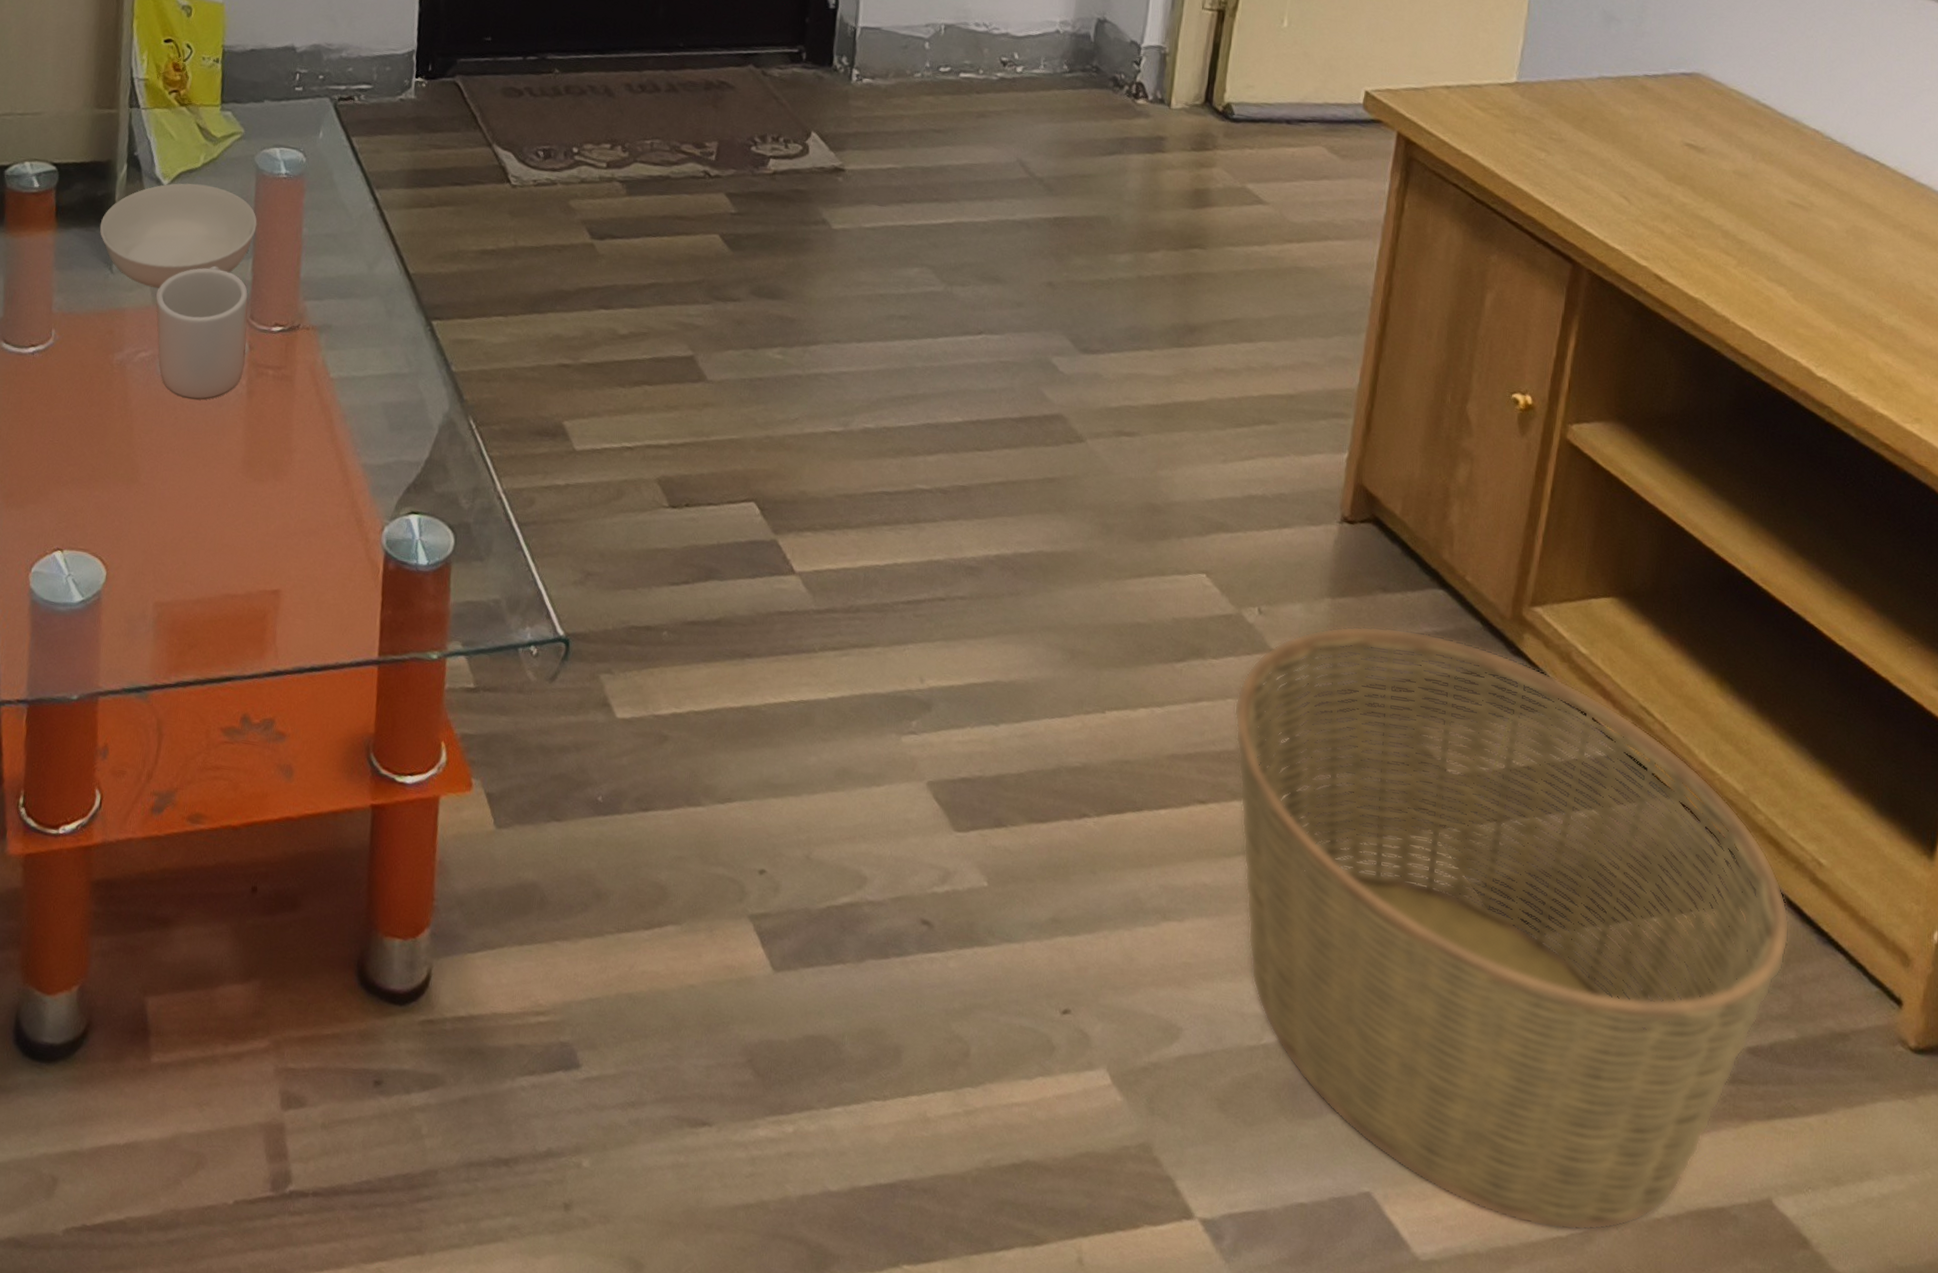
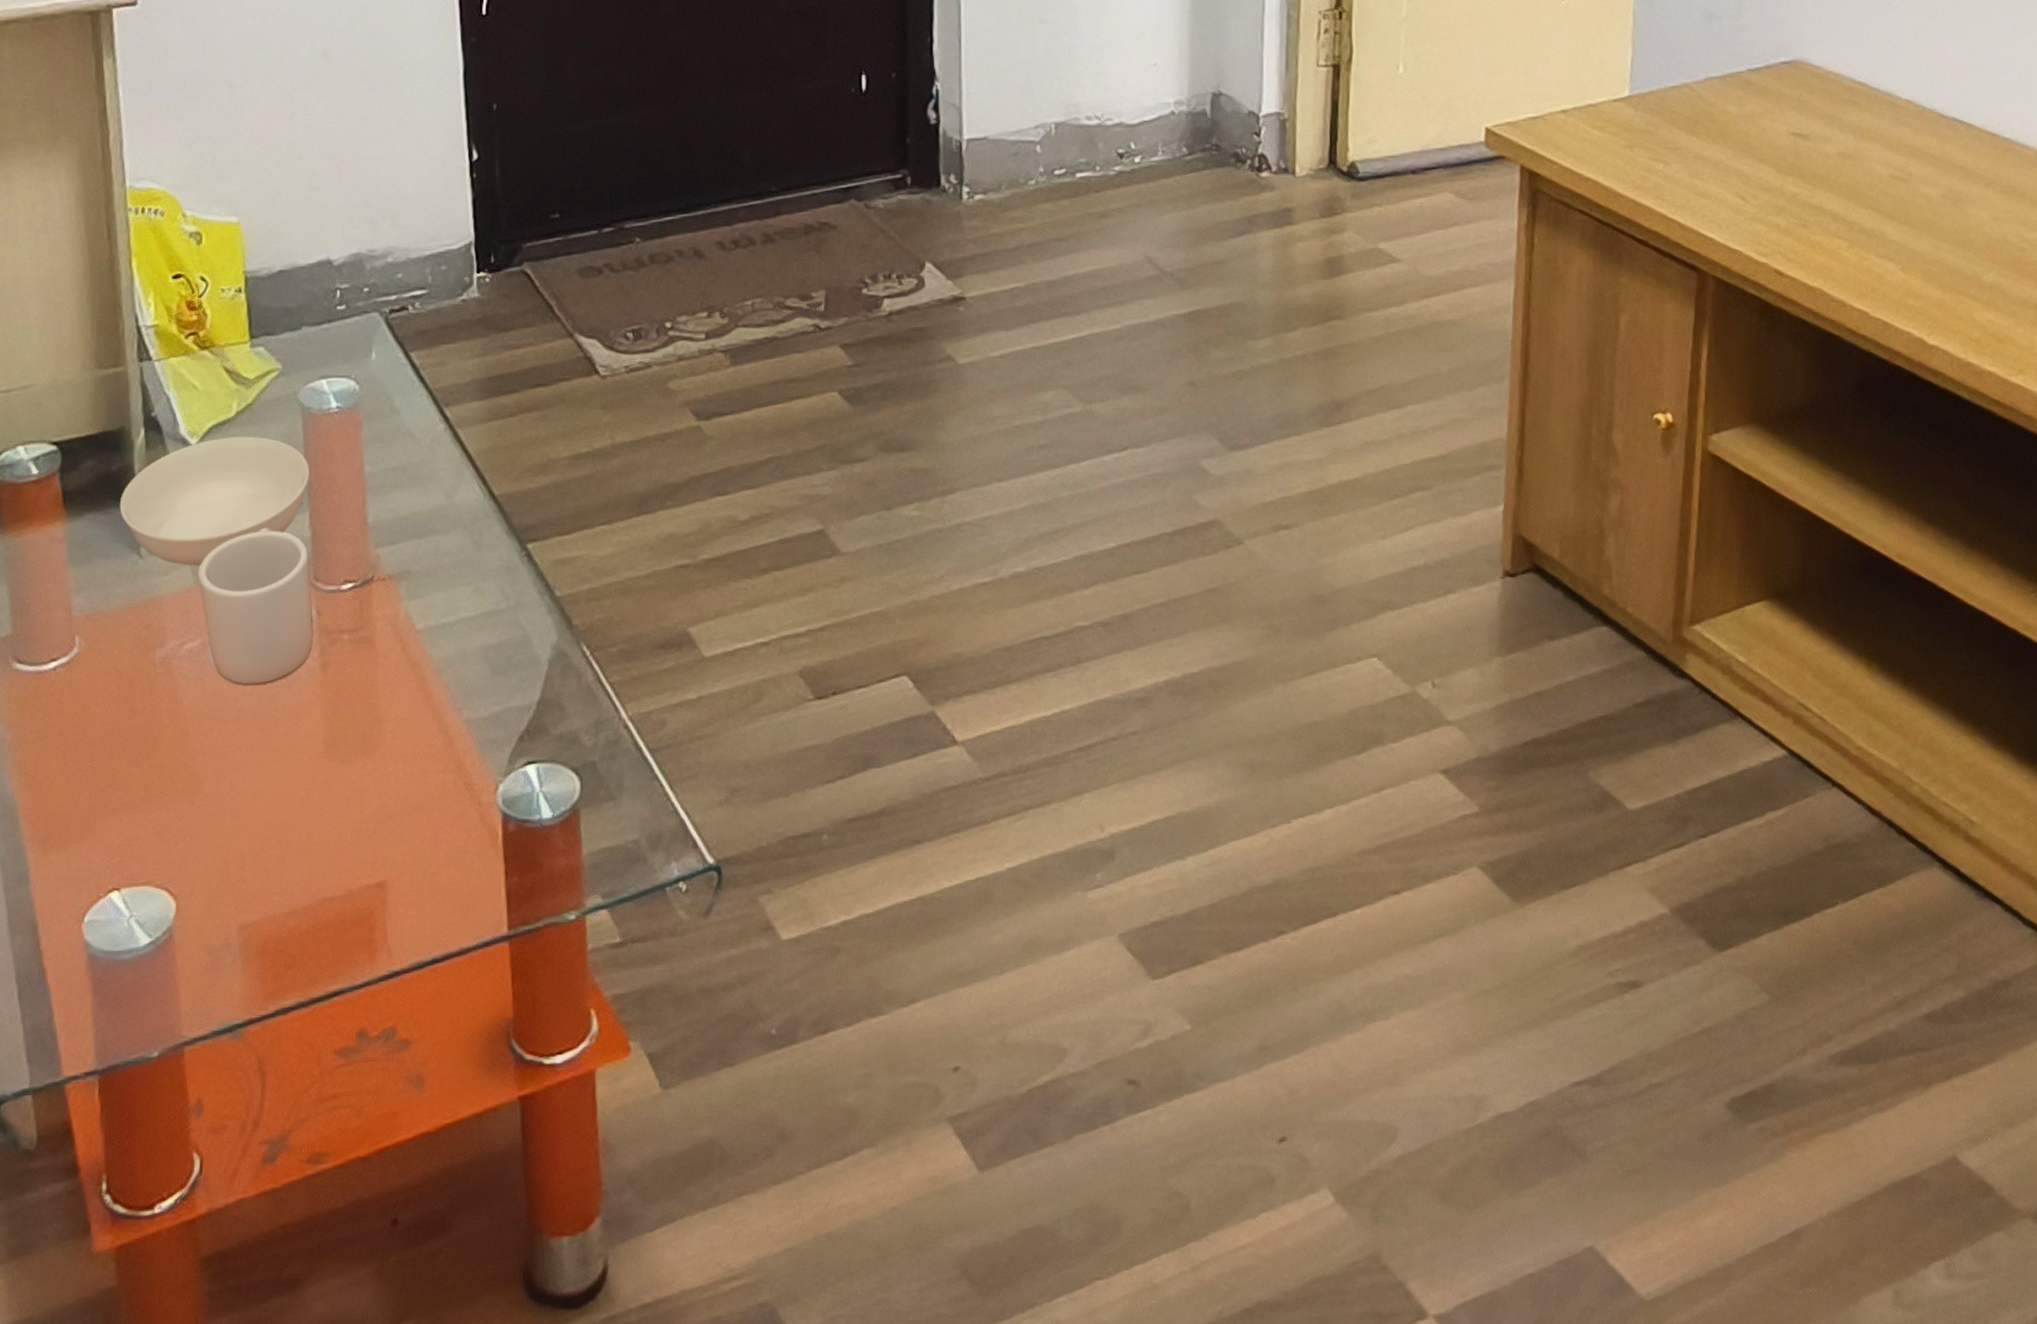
basket: present [1233,625,1790,1231] -> none [1417,673,1951,1238]

